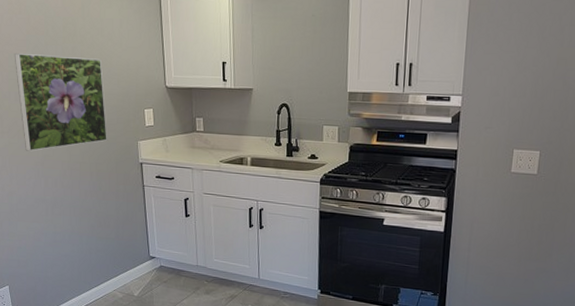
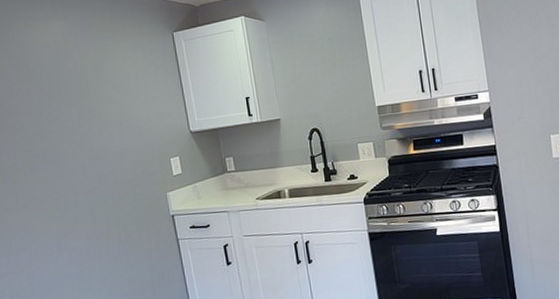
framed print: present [14,53,107,151] -> none [26,115,133,225]

